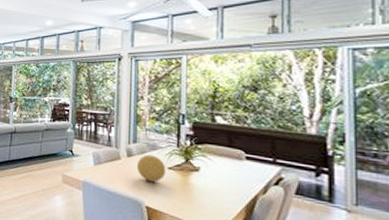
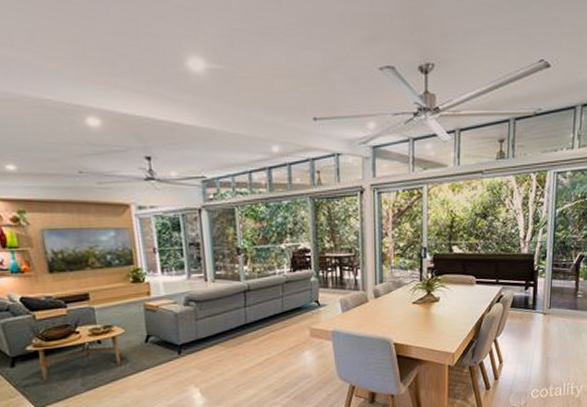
decorative ball: present [136,154,166,182] -> none [384,292,411,319]

